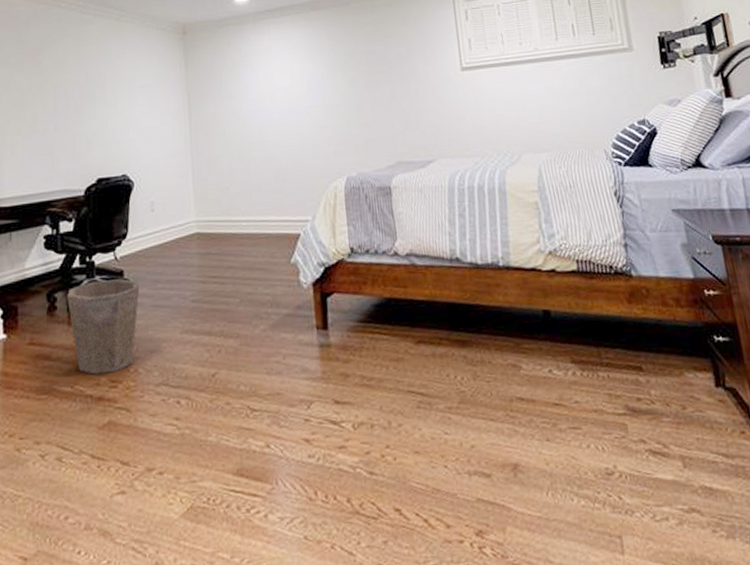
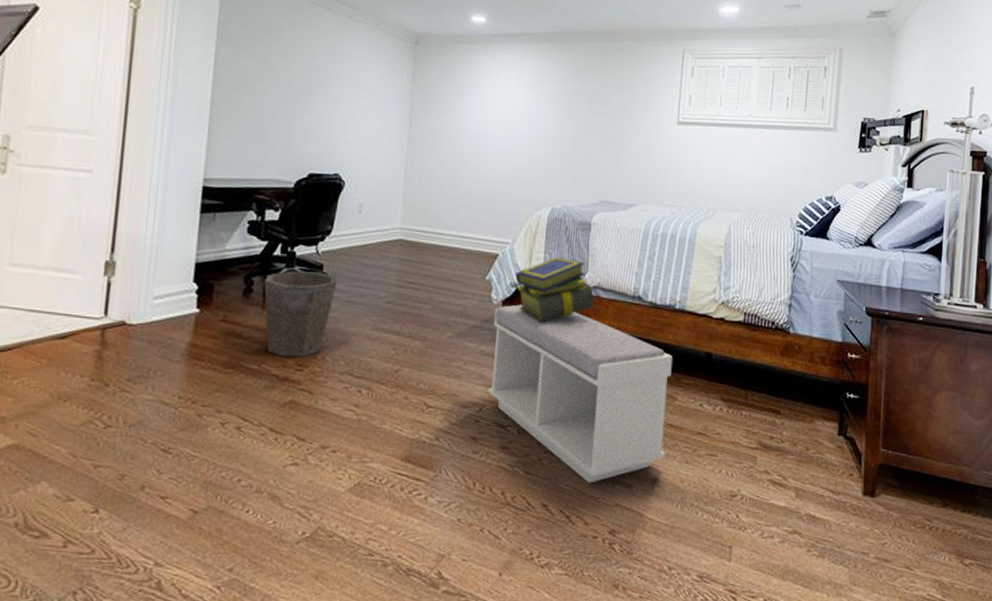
bench: none [305,284,522,478] -> present [487,304,673,483]
stack of books: none [321,228,410,302] -> present [515,257,594,323]

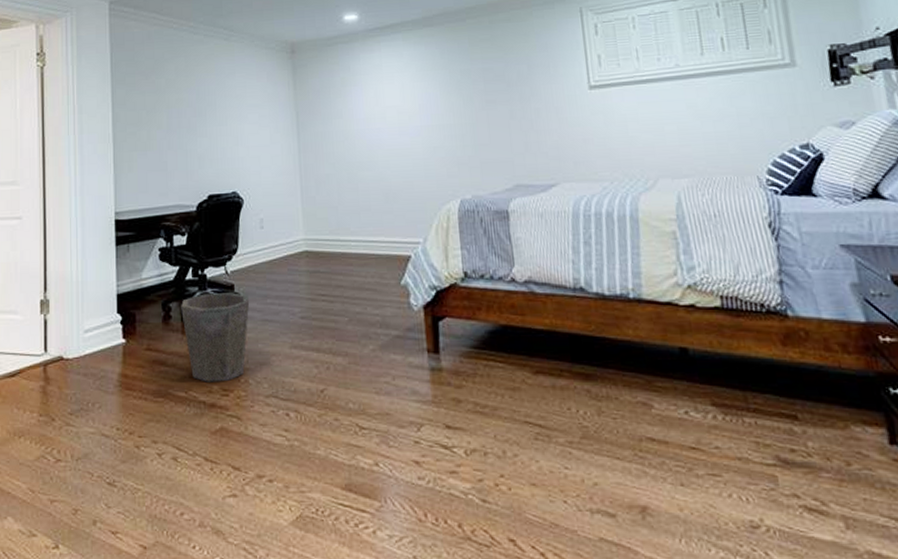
bench: present [487,304,673,483] -> none [416,308,653,513]
stack of books: present [515,257,594,323] -> none [433,252,529,327]

